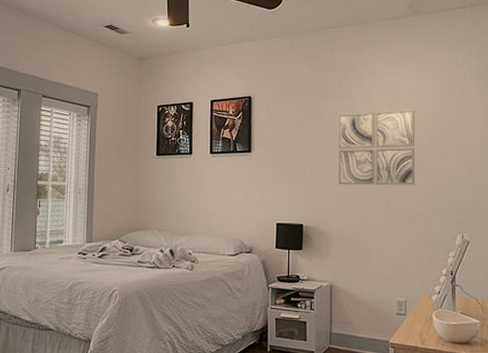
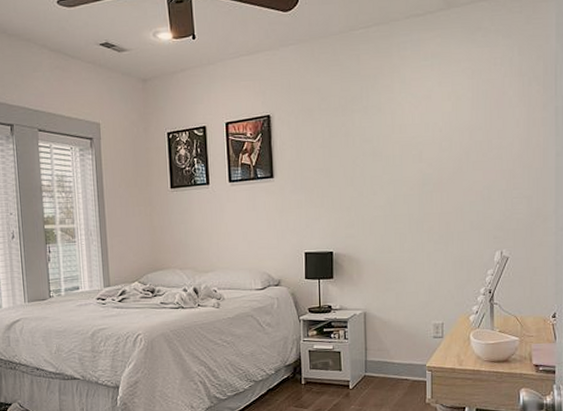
wall art: present [338,109,415,185] -> none [367,118,451,207]

